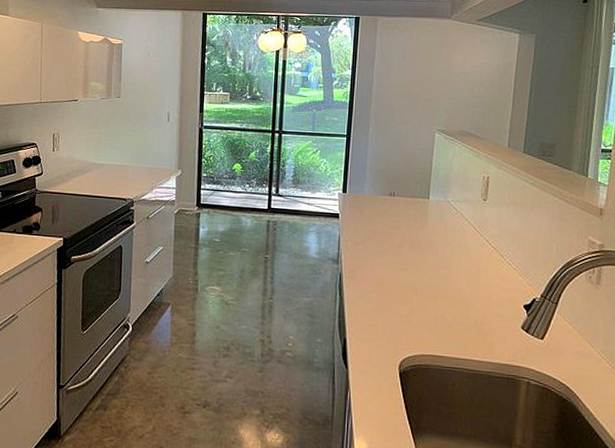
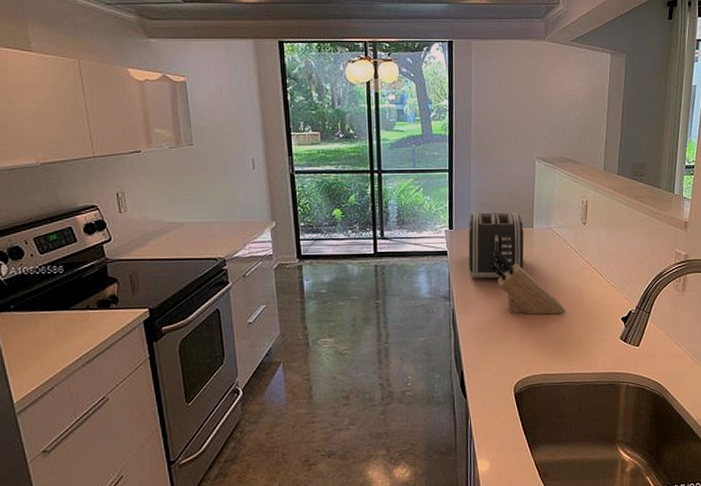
toaster: none [359,178,419,247] -> present [468,212,524,279]
knife block: none [379,217,460,292] -> present [487,249,565,315]

